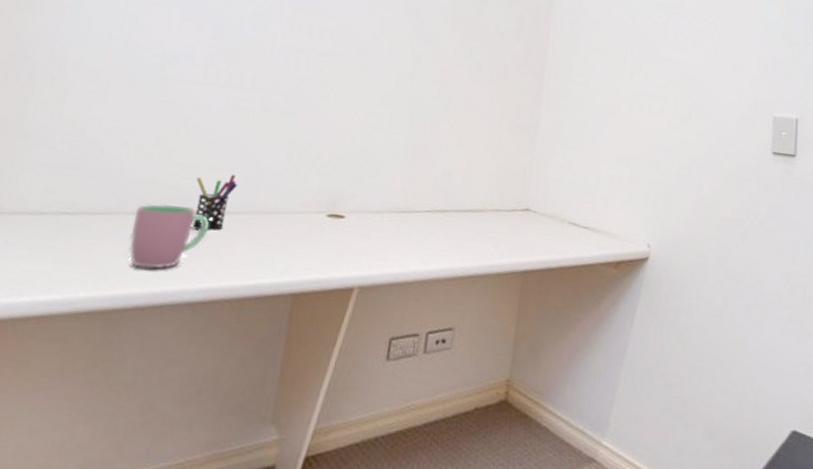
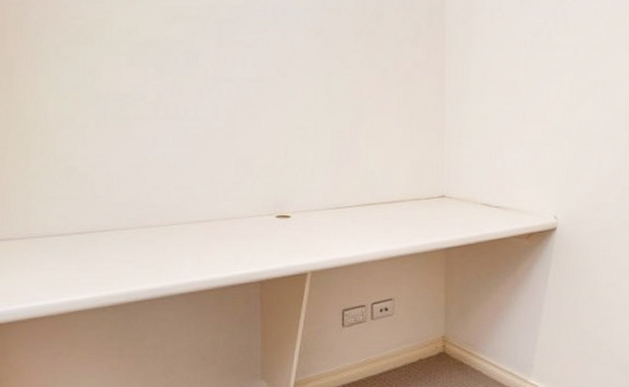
cup: present [129,203,210,269] -> none [128,219,185,270]
pen holder: present [192,175,238,230] -> none [168,191,201,237]

